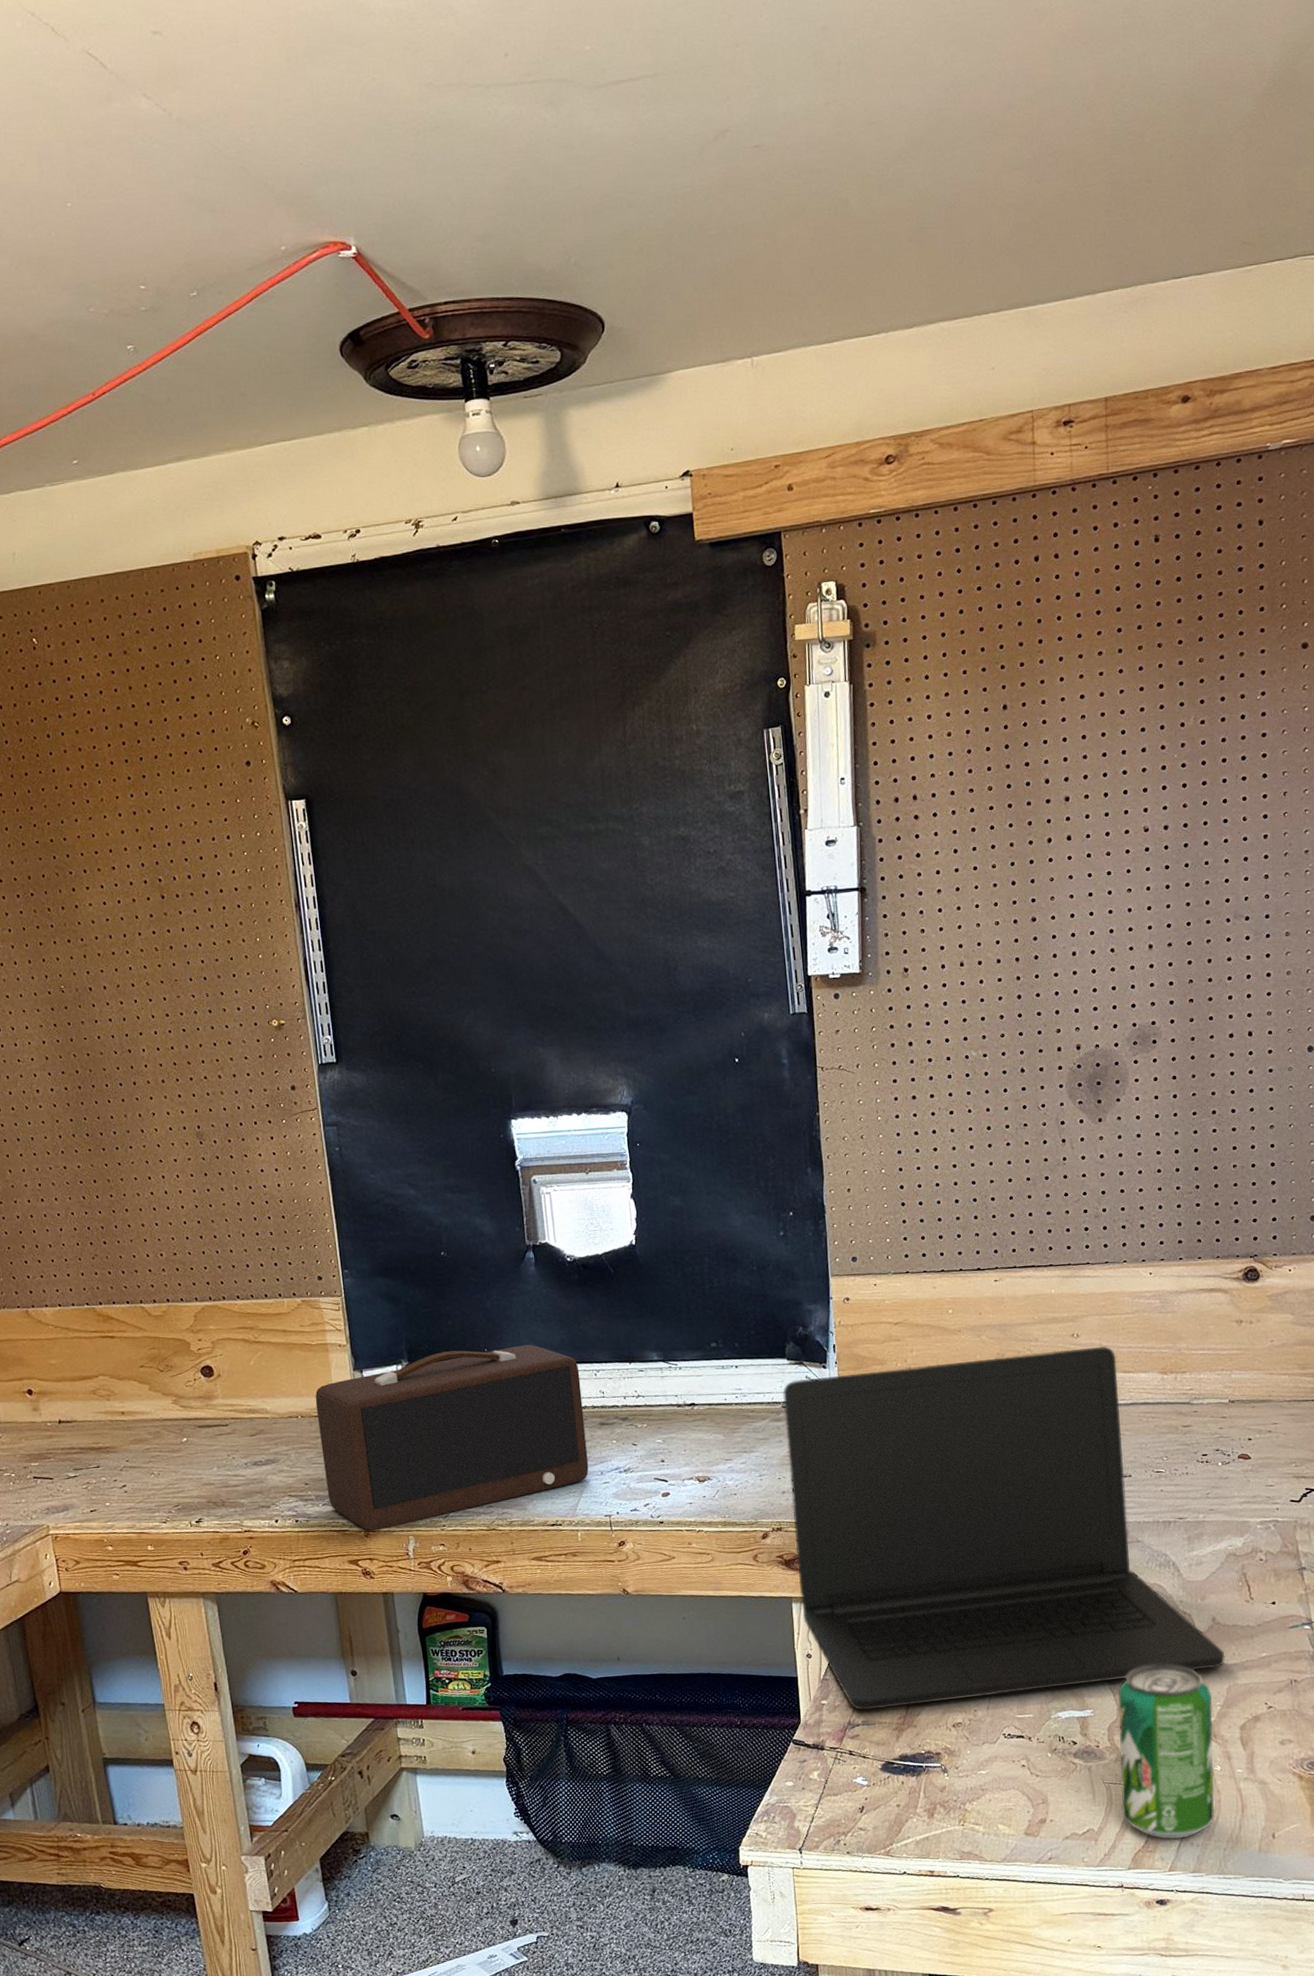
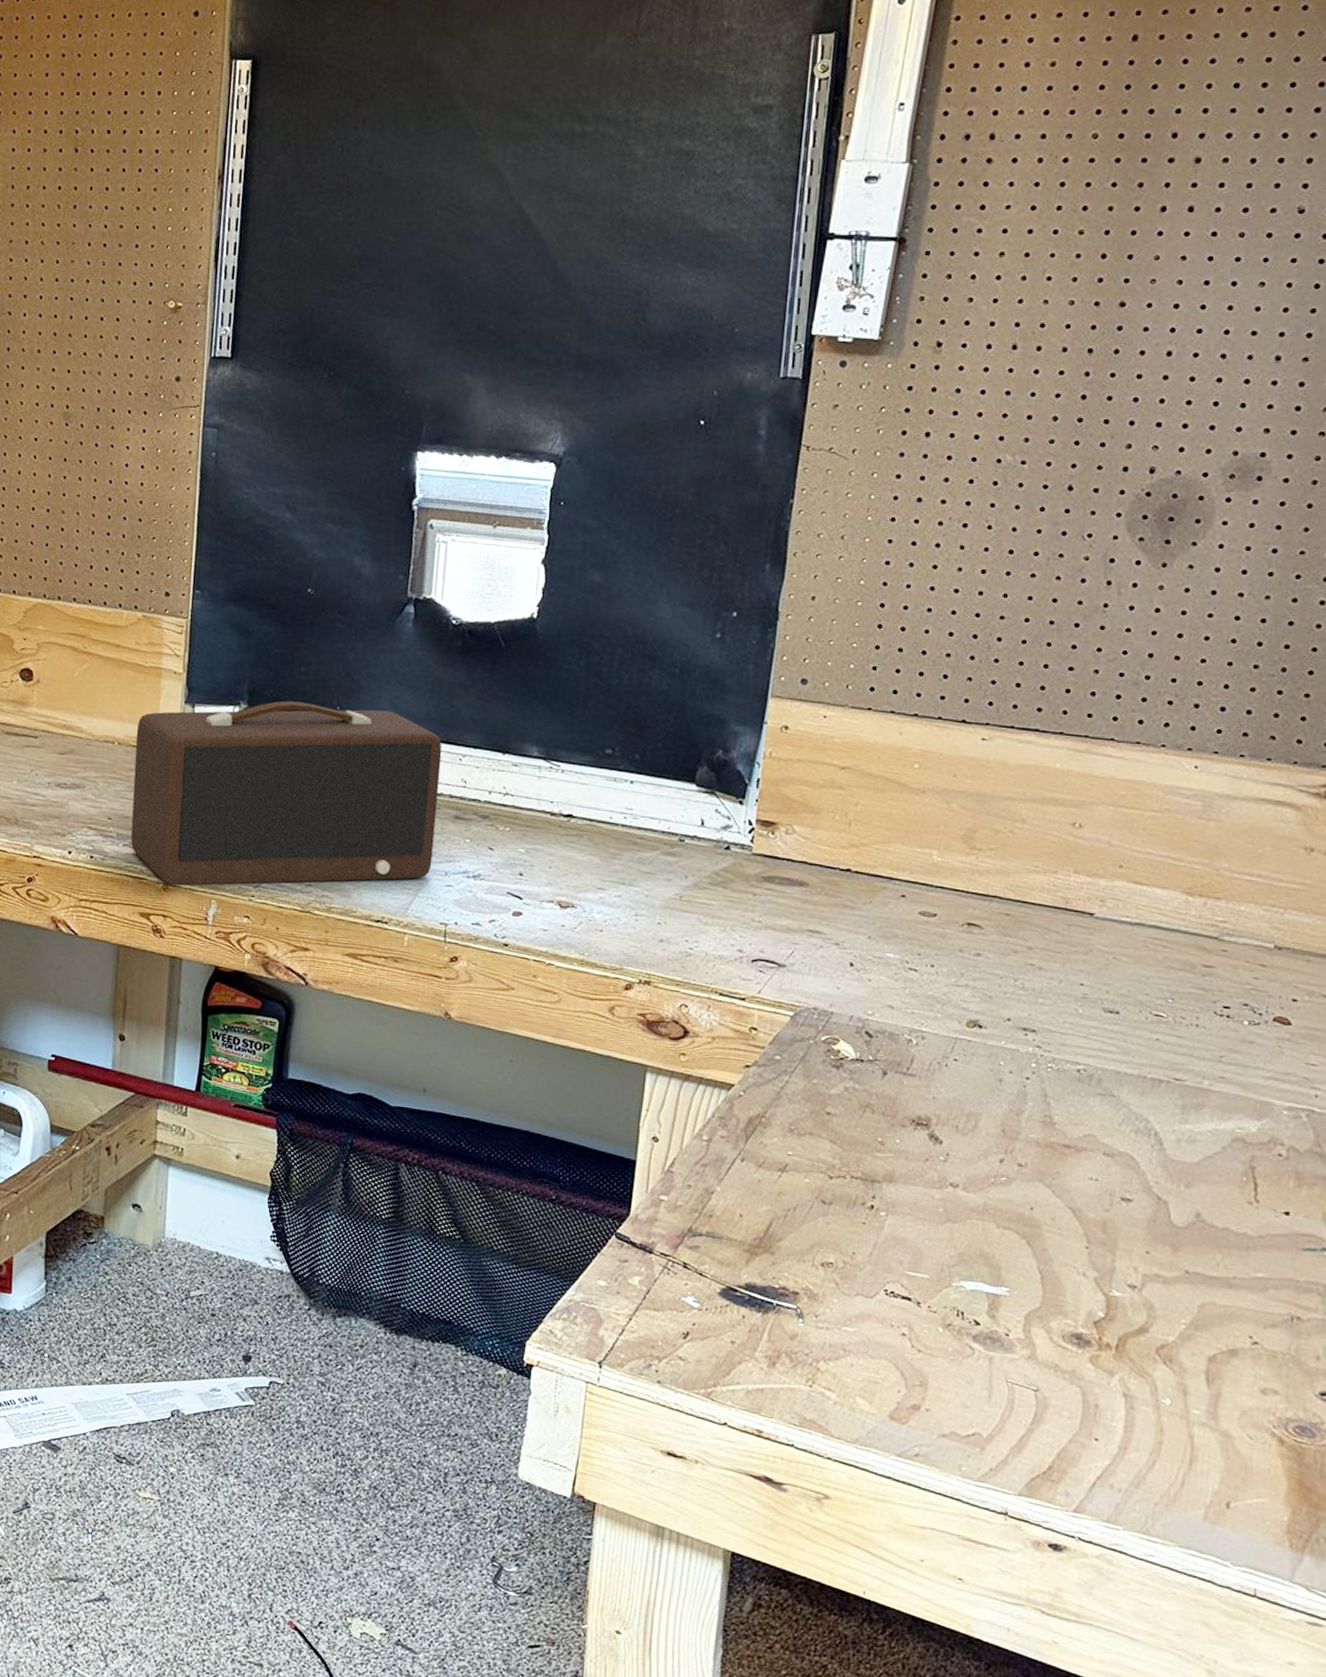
laptop: present [783,1345,1225,1711] -> none [656,811,1205,1276]
beverage can: present [1117,1663,1215,1840] -> none [1024,1250,1177,1478]

